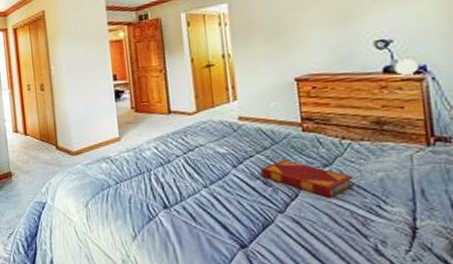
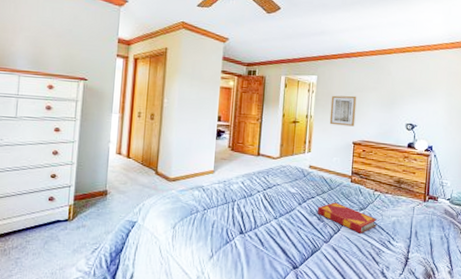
wall art: none [252,18,294,62] -> present [329,95,357,127]

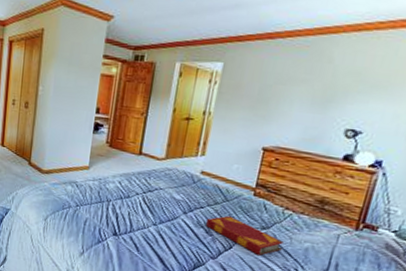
wall art: present [329,95,357,127] -> none [233,88,277,129]

